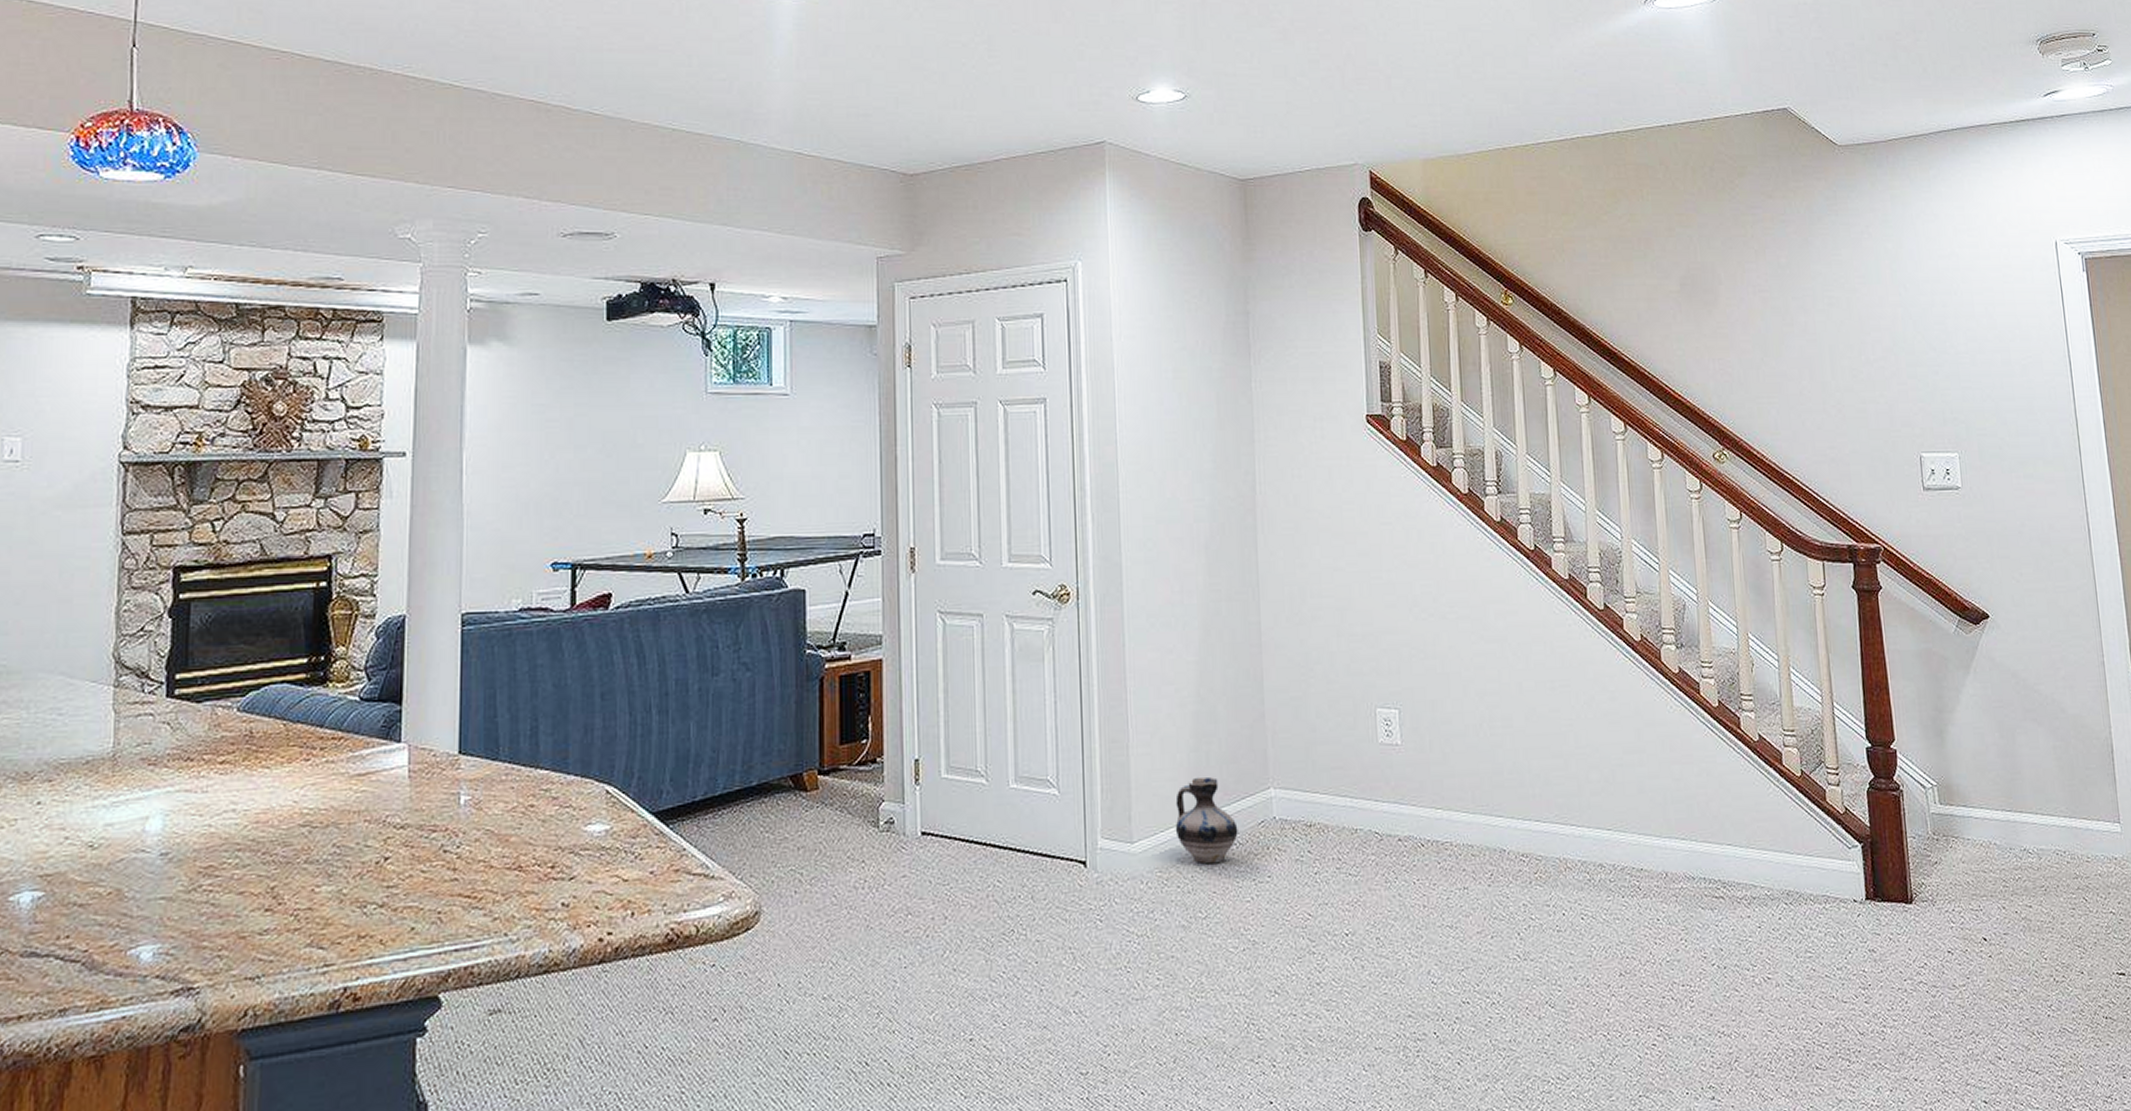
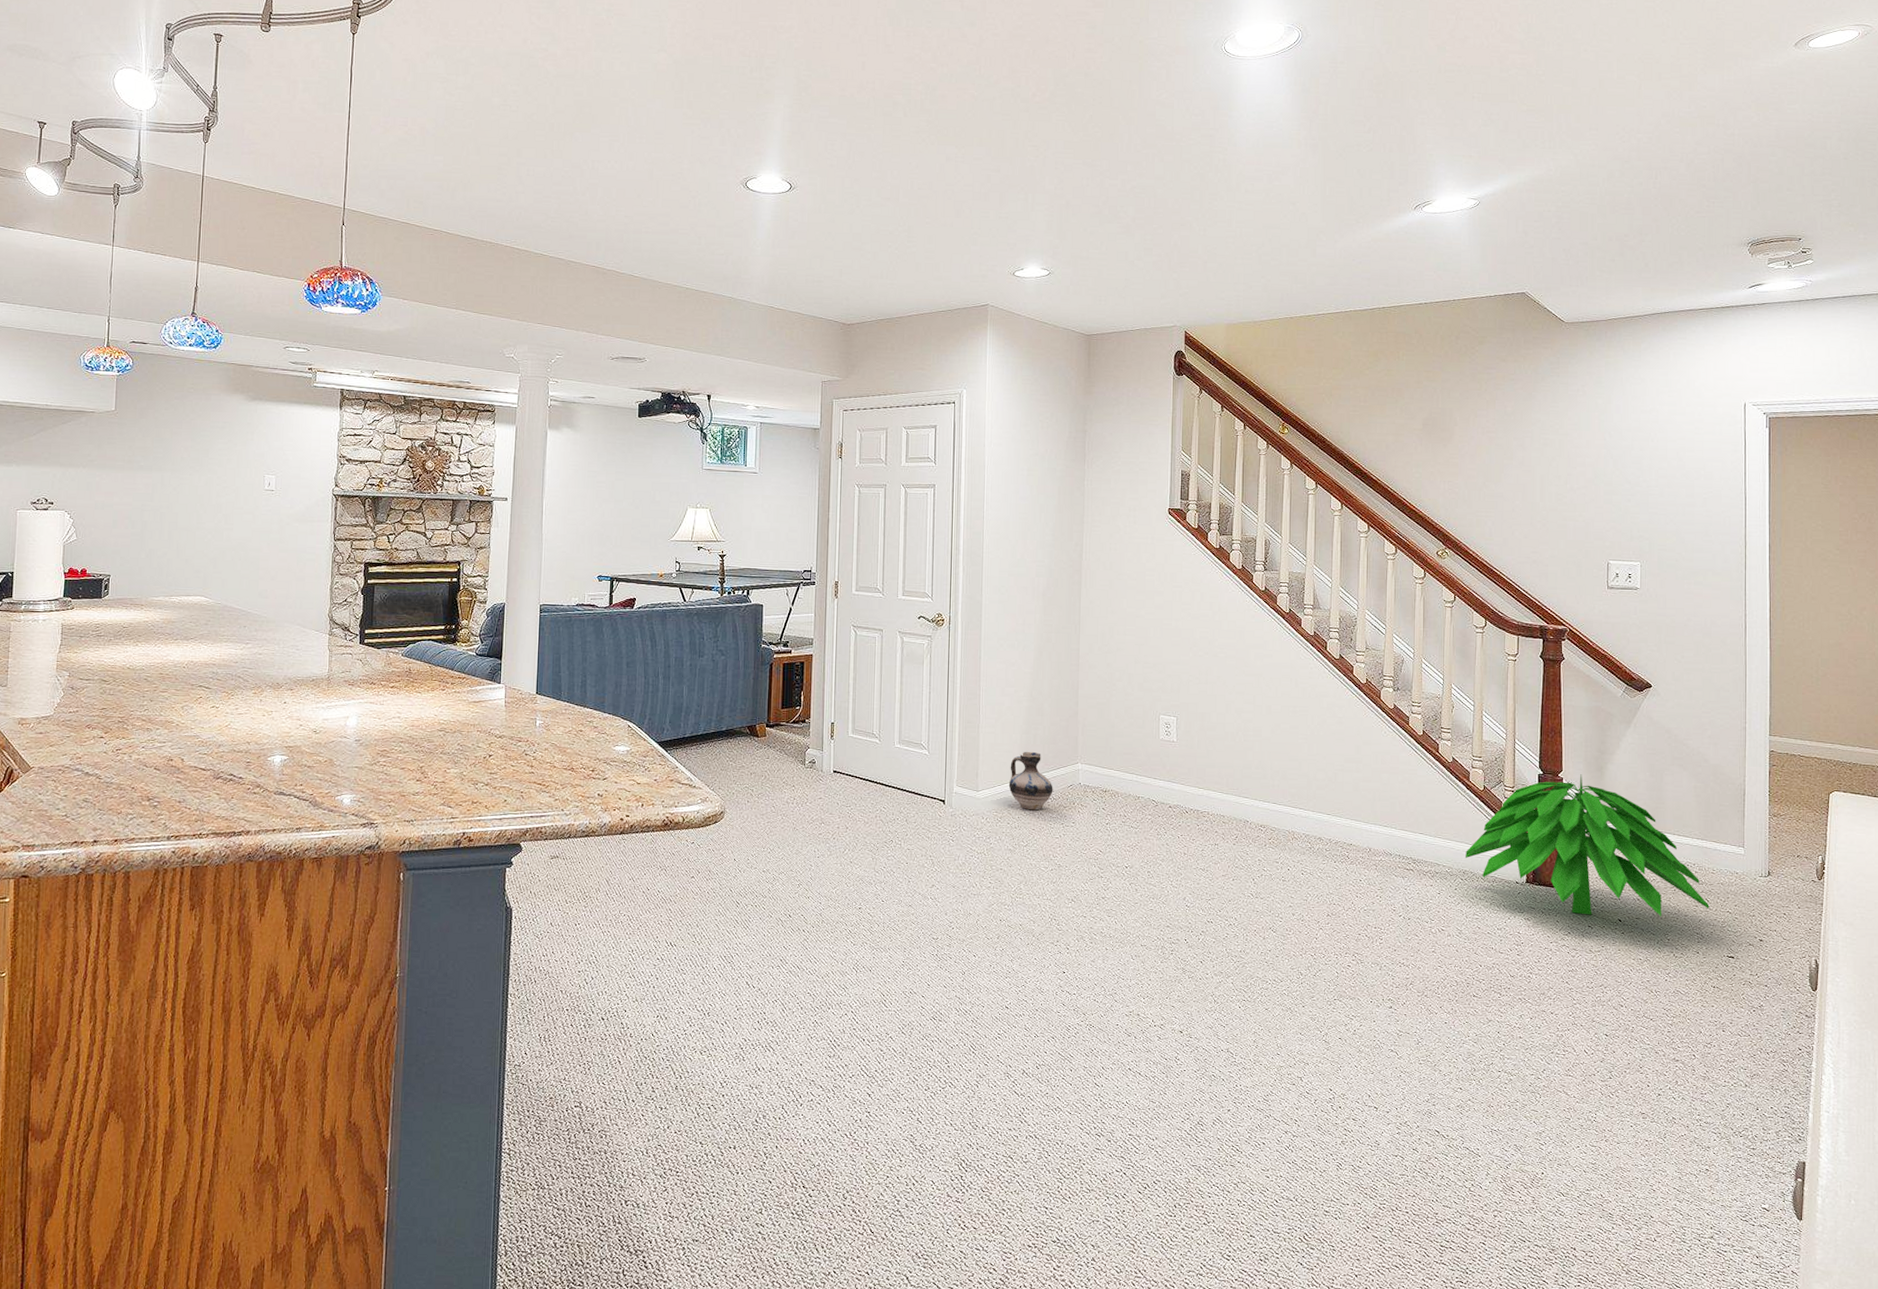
indoor plant: none [1787,743,2089,937] -> present [1466,774,1710,917]

